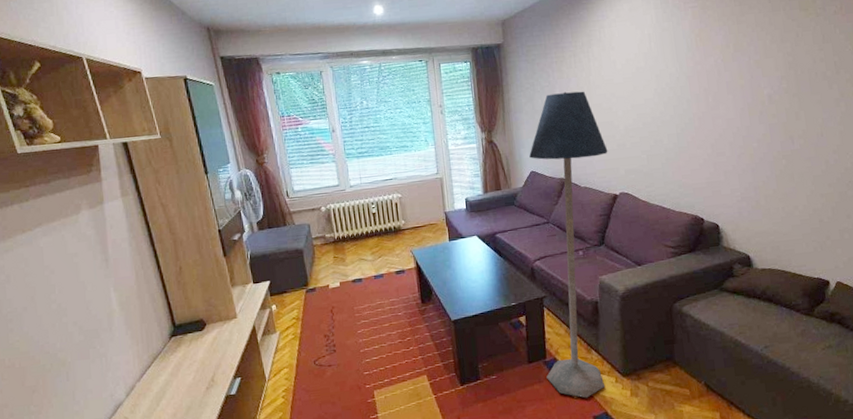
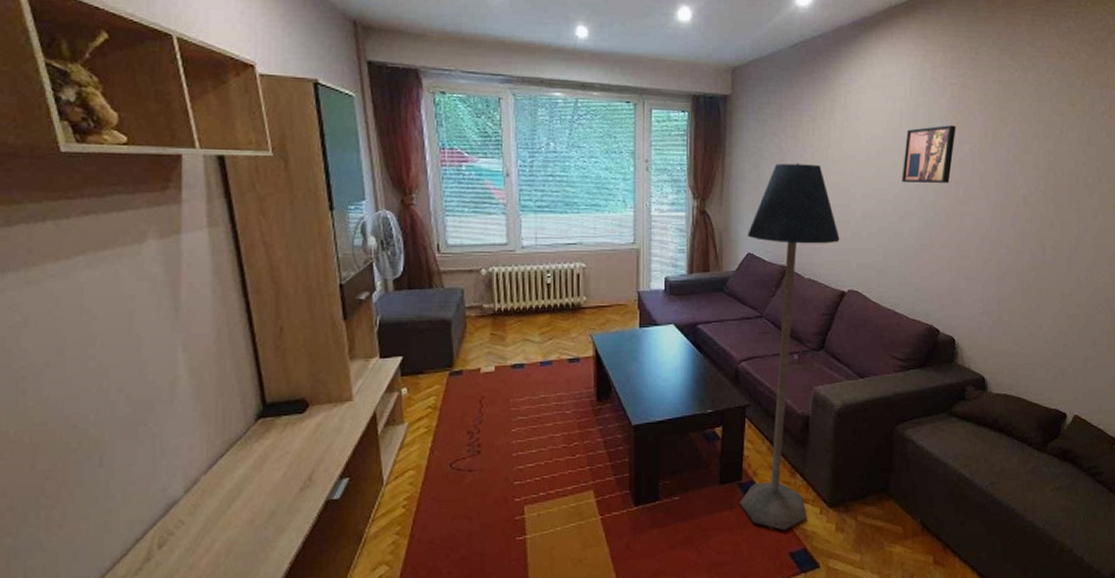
wall art: none [656,42,701,96] -> present [902,125,956,183]

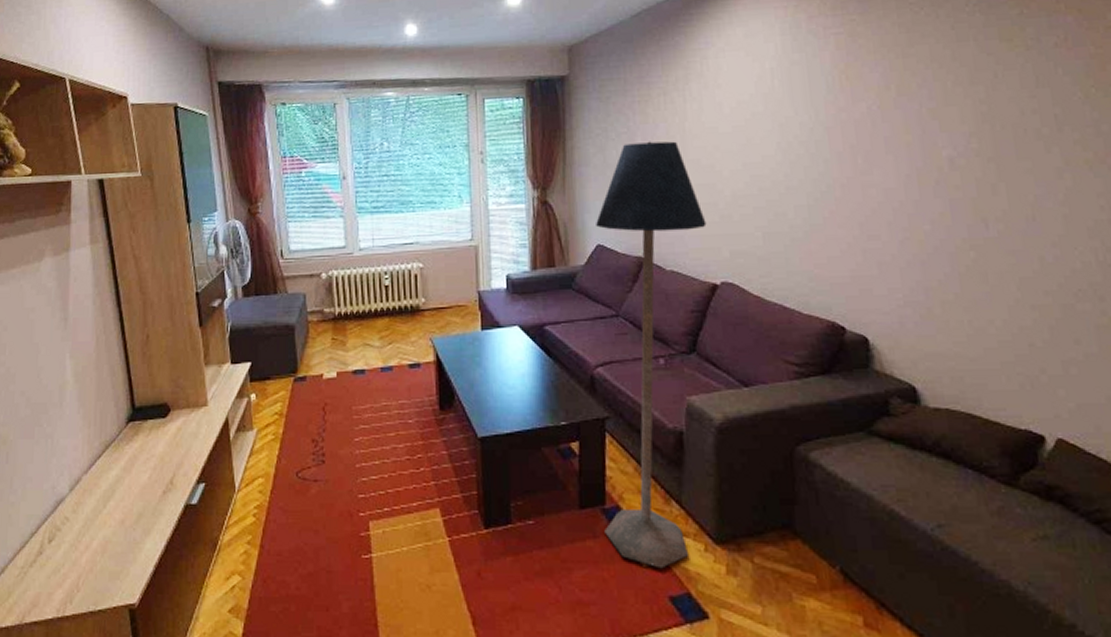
wall art: present [902,125,956,183] -> none [779,81,847,153]

